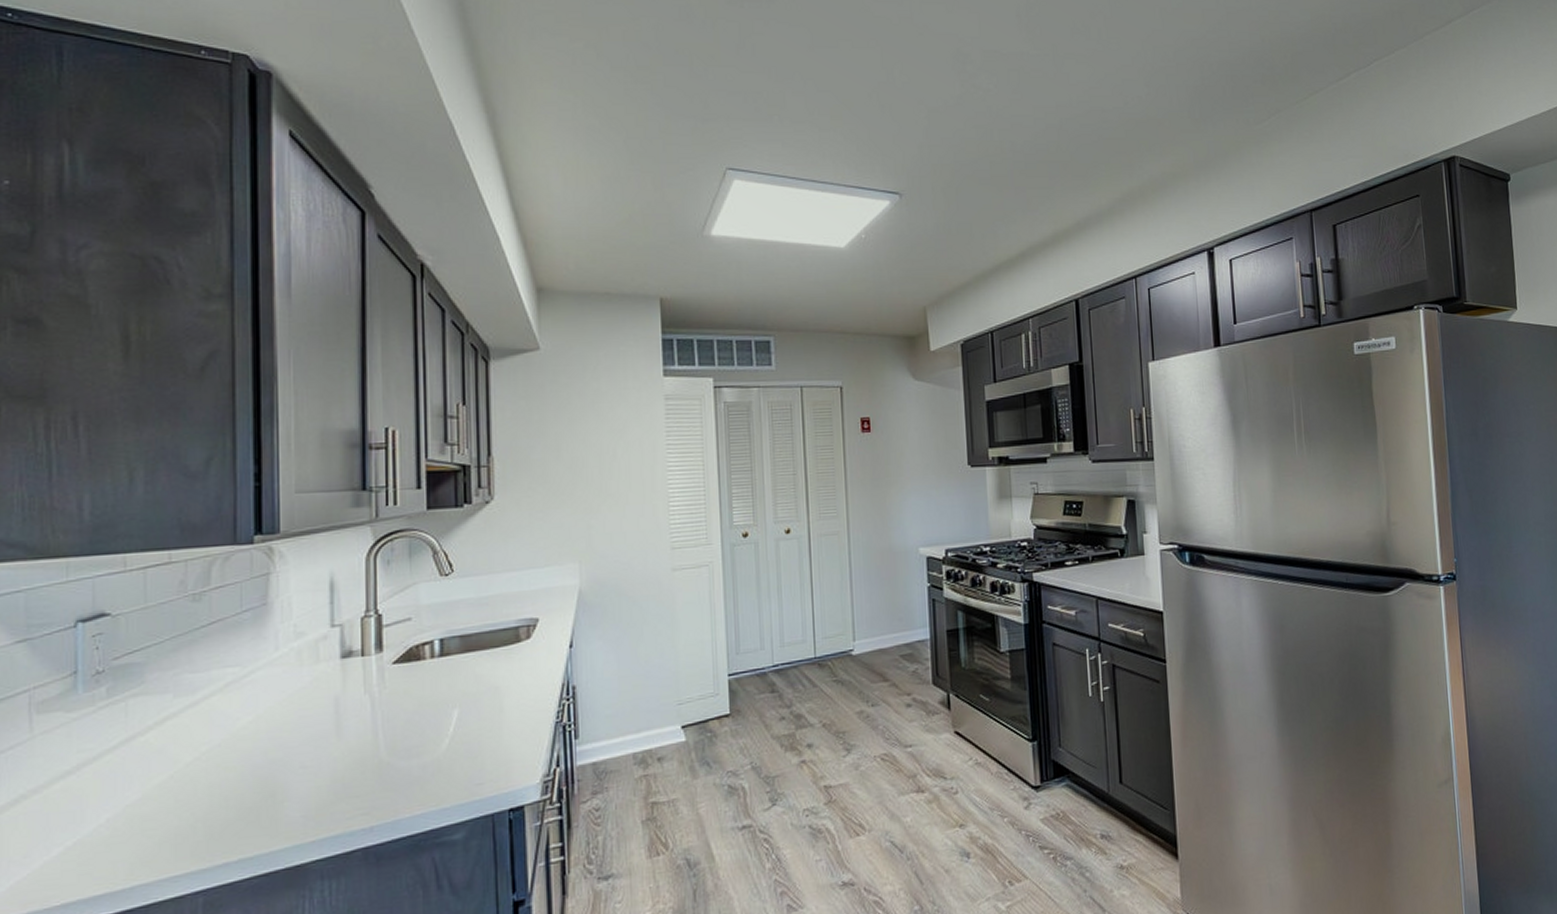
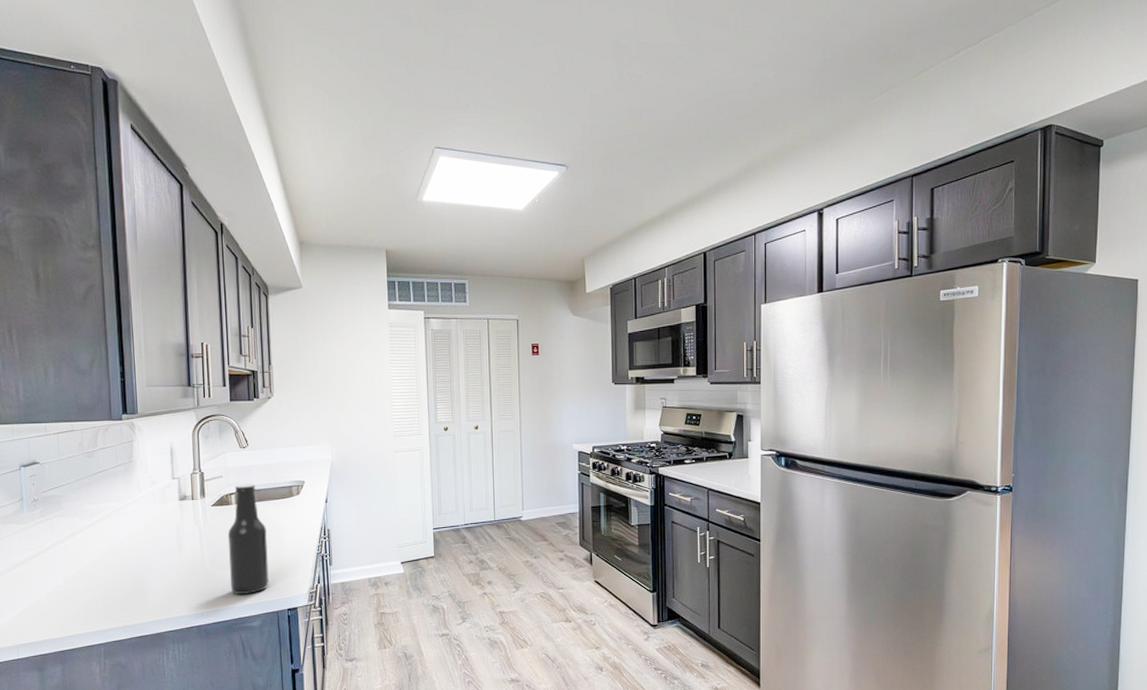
beer bottle: none [416,627,480,795] -> present [227,484,269,595]

